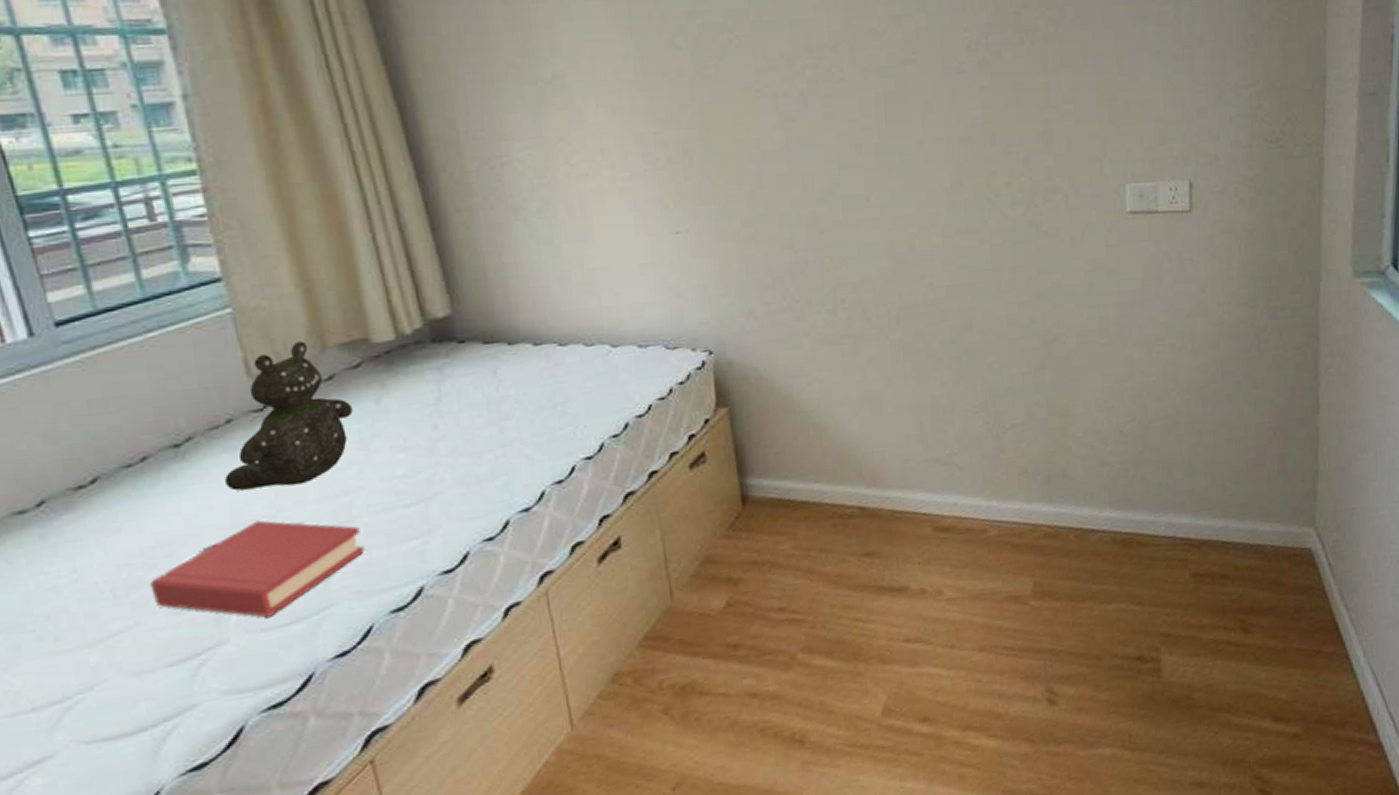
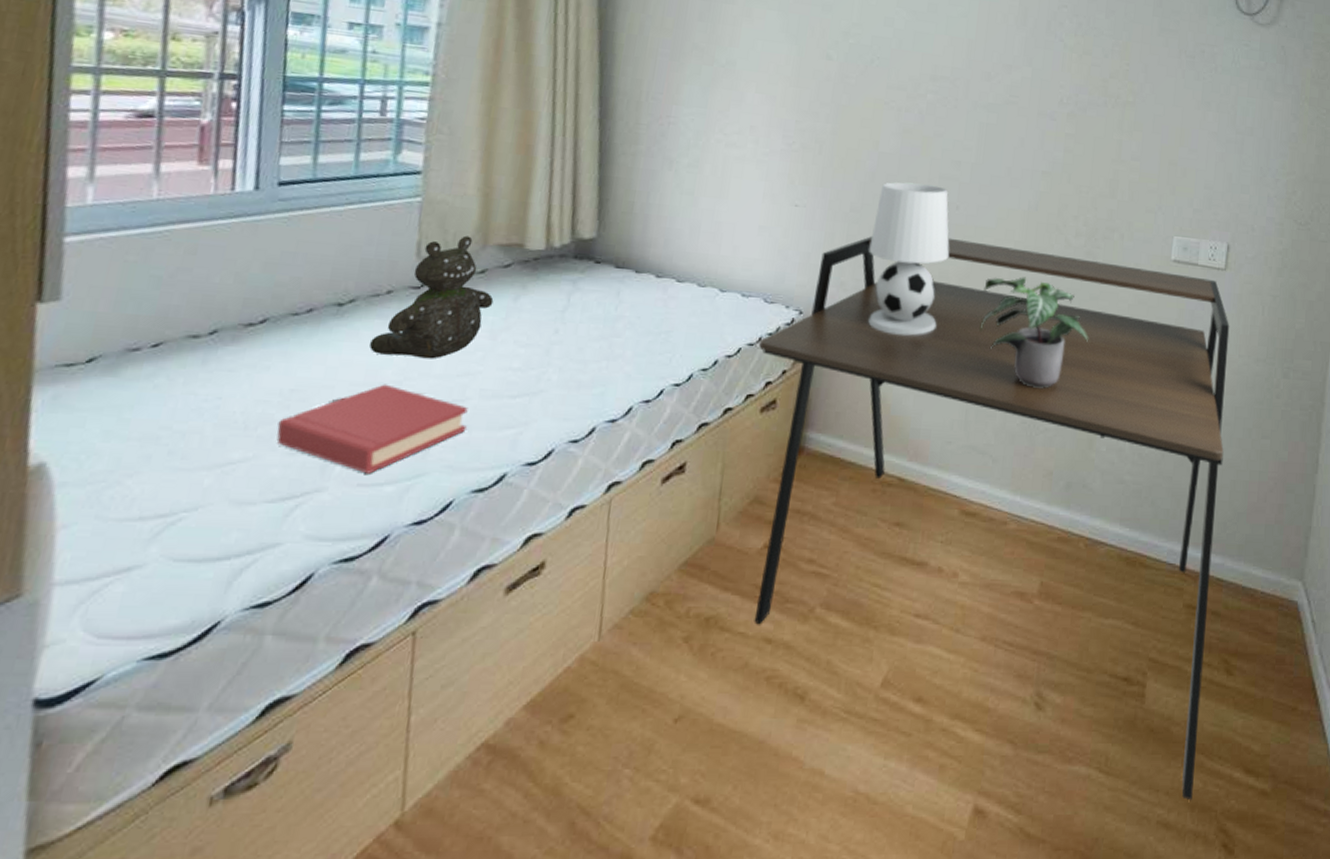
desk: none [671,225,1223,758] -> present [754,236,1230,801]
table lamp: none [773,178,869,357] -> present [868,182,949,336]
potted plant: none [915,263,1045,384] -> present [979,277,1088,389]

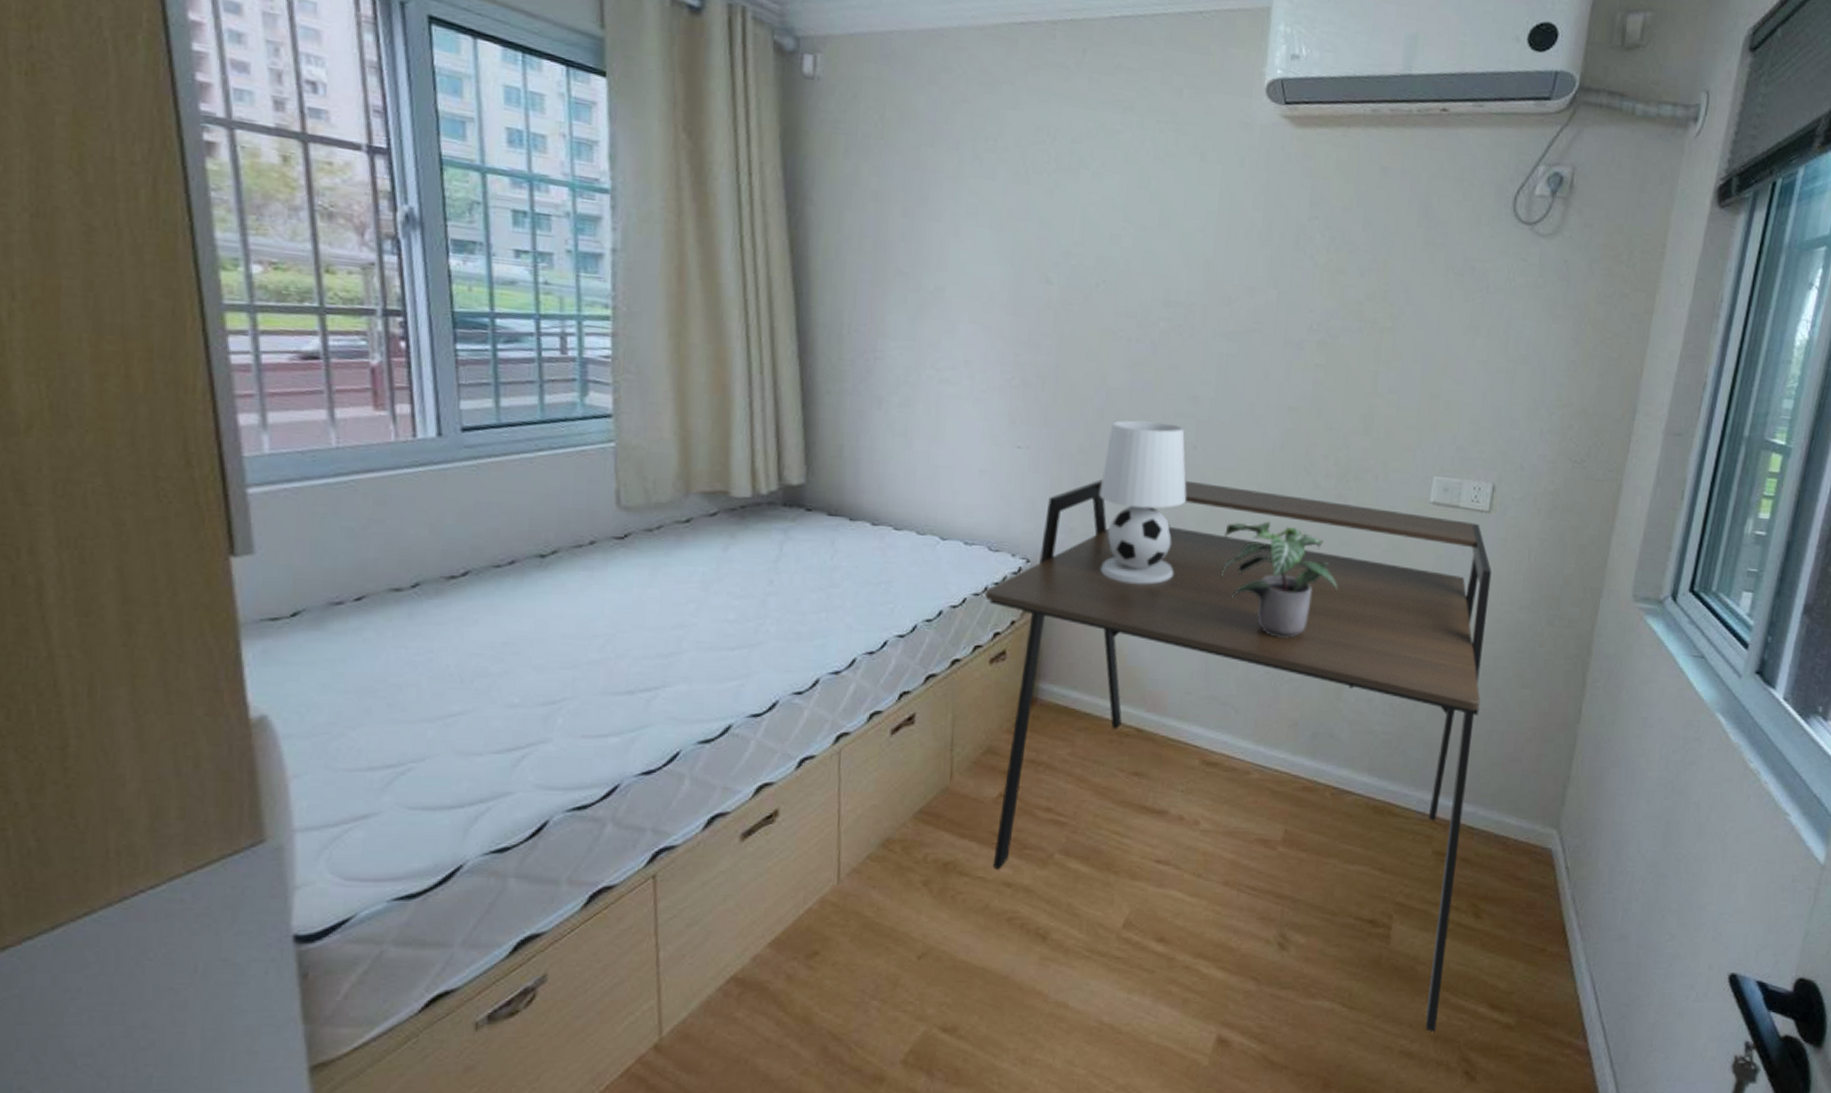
hardback book: present [276,384,468,474] -> none [494,636,686,726]
teddy bear: present [369,235,494,359] -> none [578,483,702,612]

